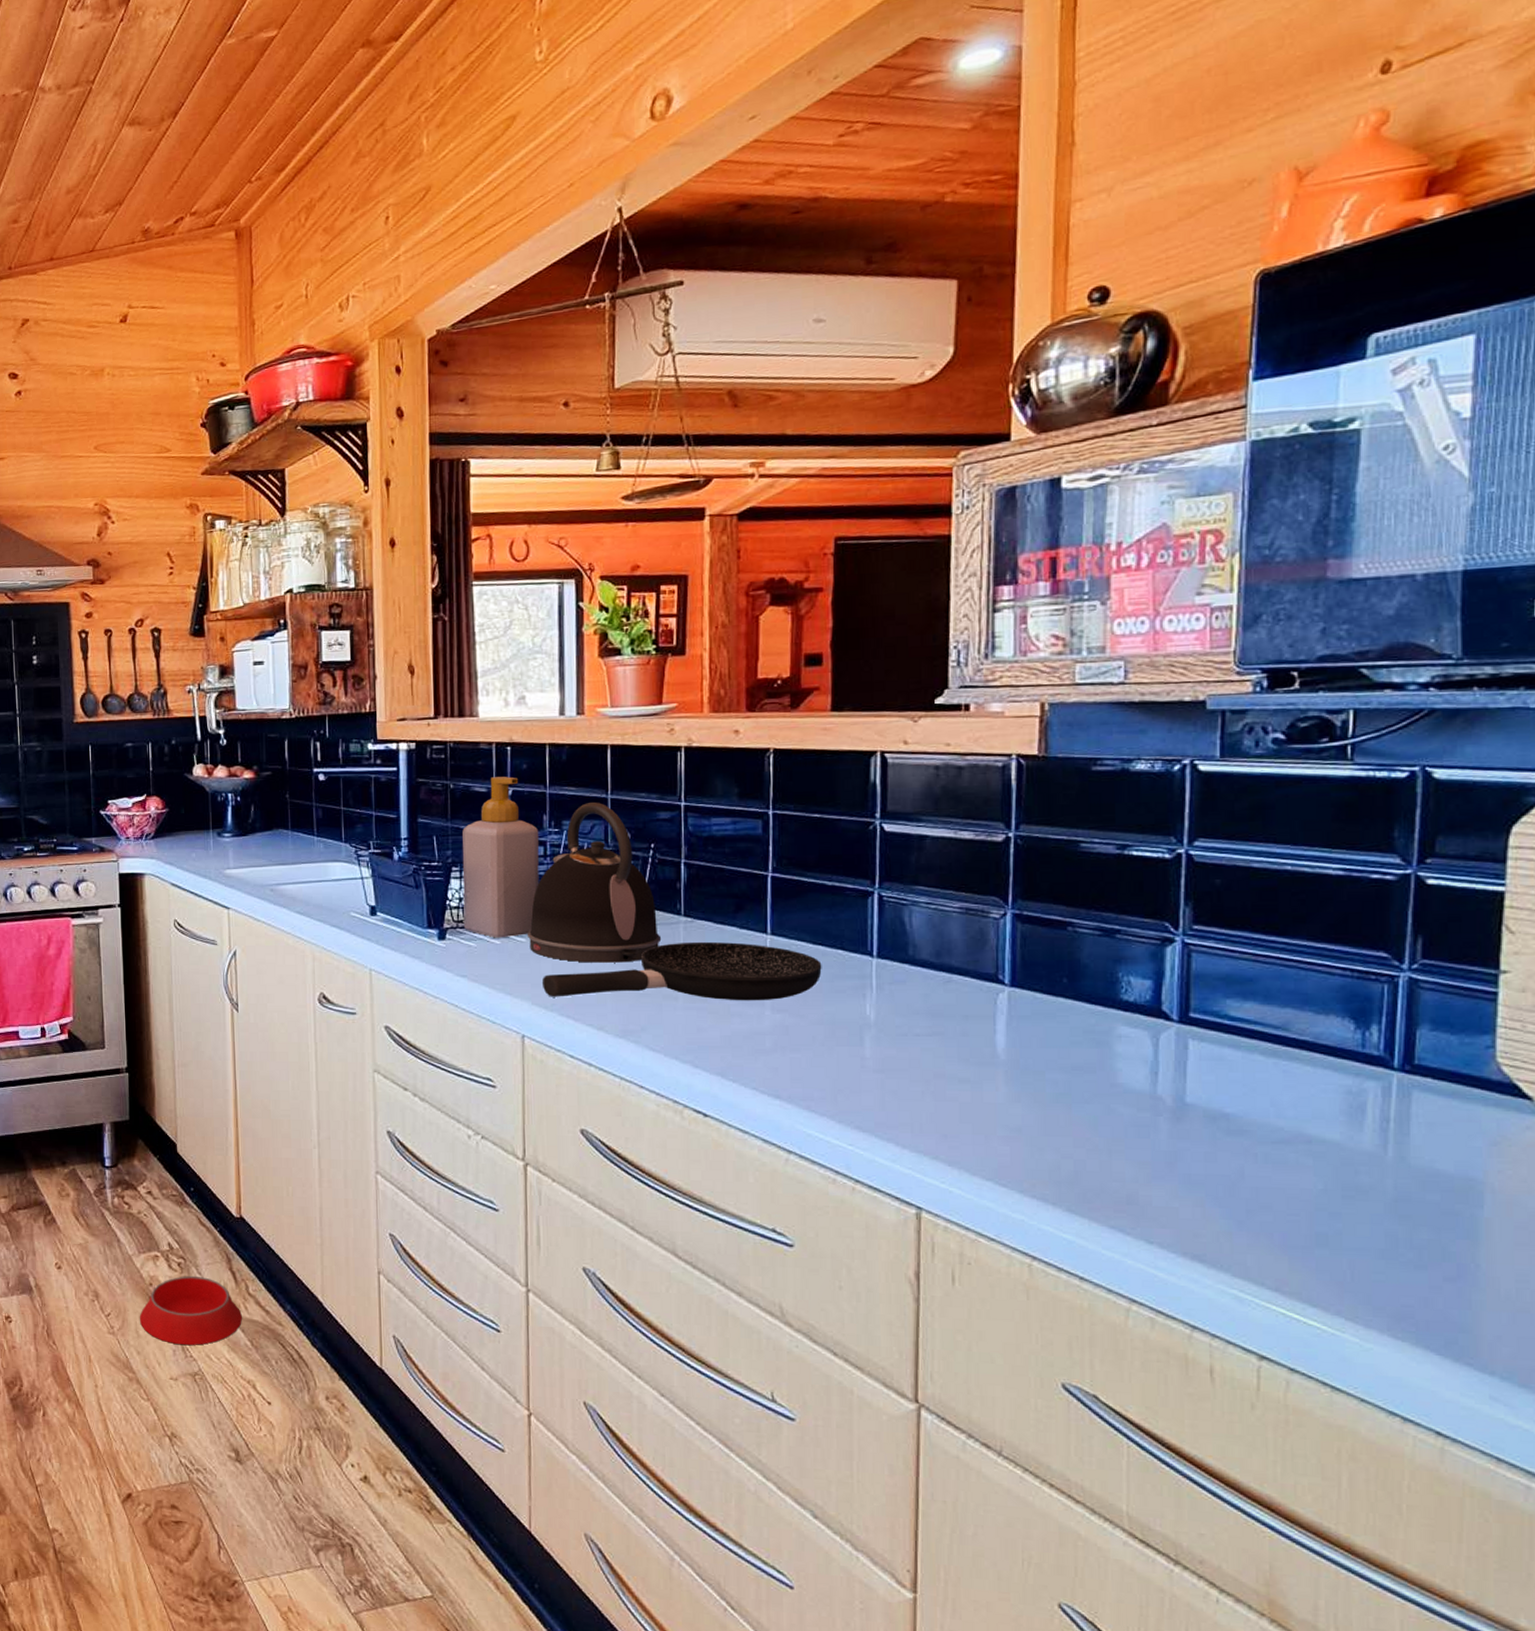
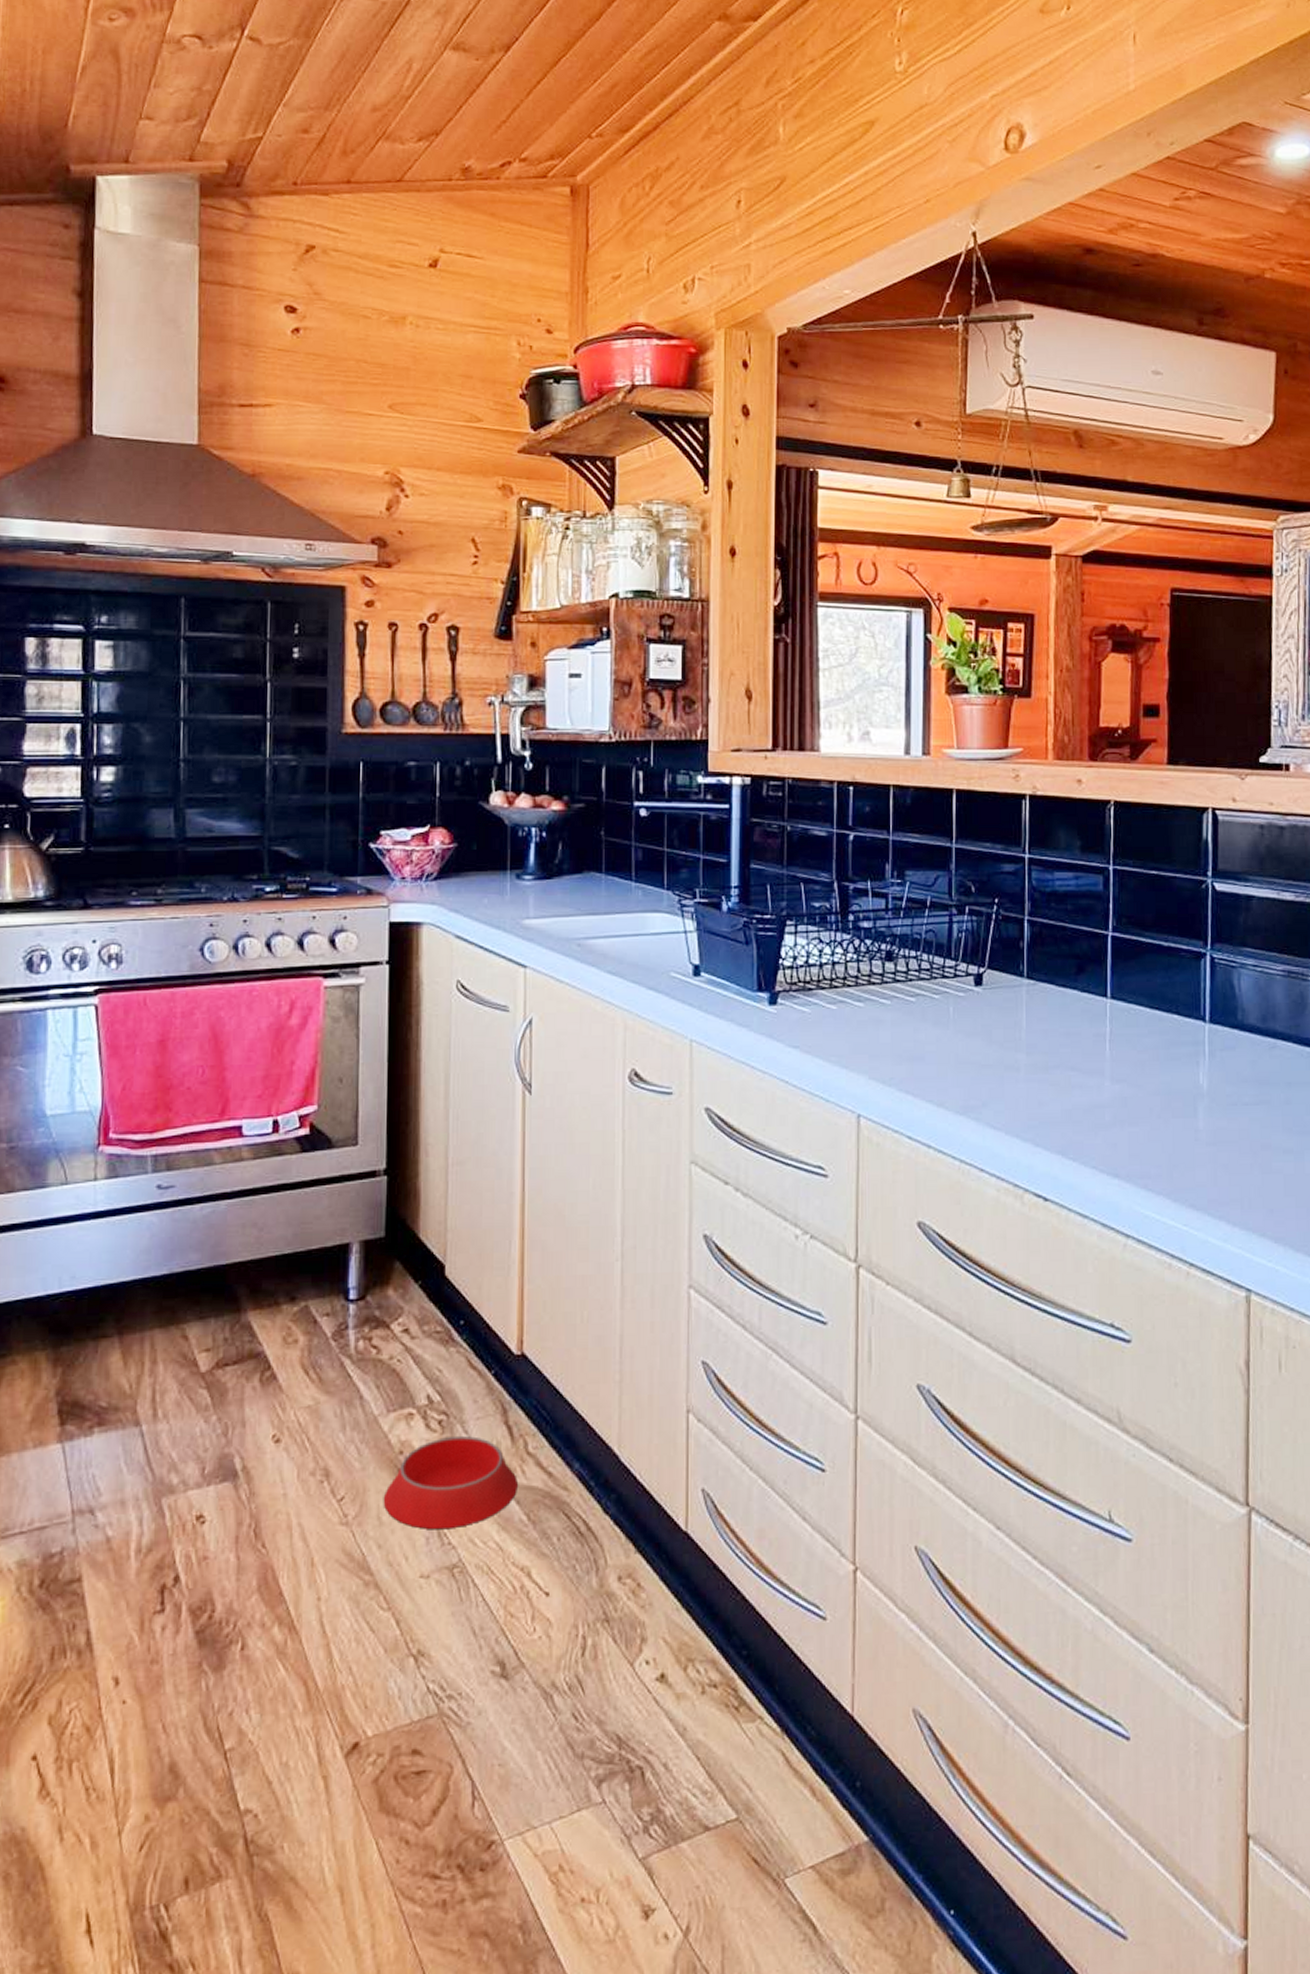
soap bottle: present [462,776,540,938] -> none [798,820,881,1003]
kettle: present [528,802,662,963] -> none [866,852,1004,1031]
frying pan: present [541,941,822,1001] -> none [880,1006,1159,1071]

